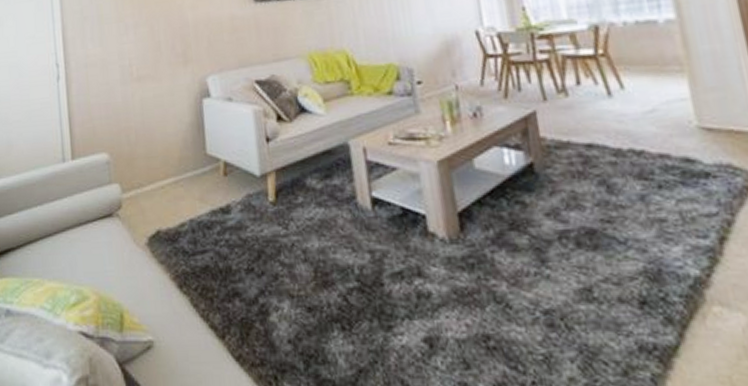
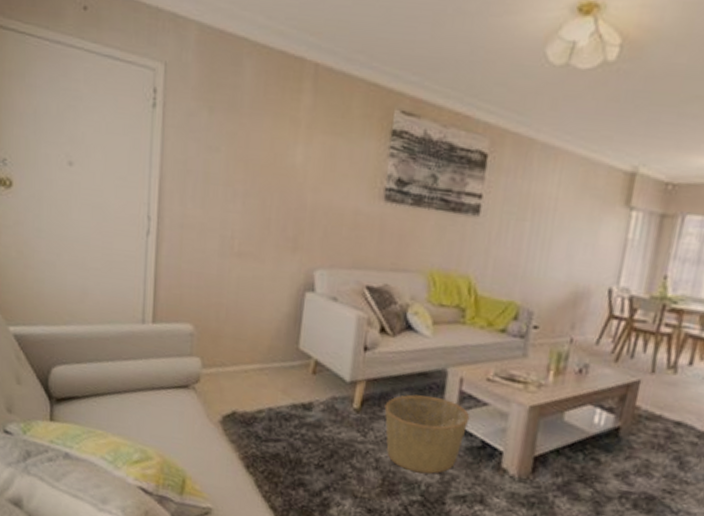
basket: none [298,172,383,257] -> present [384,394,470,474]

